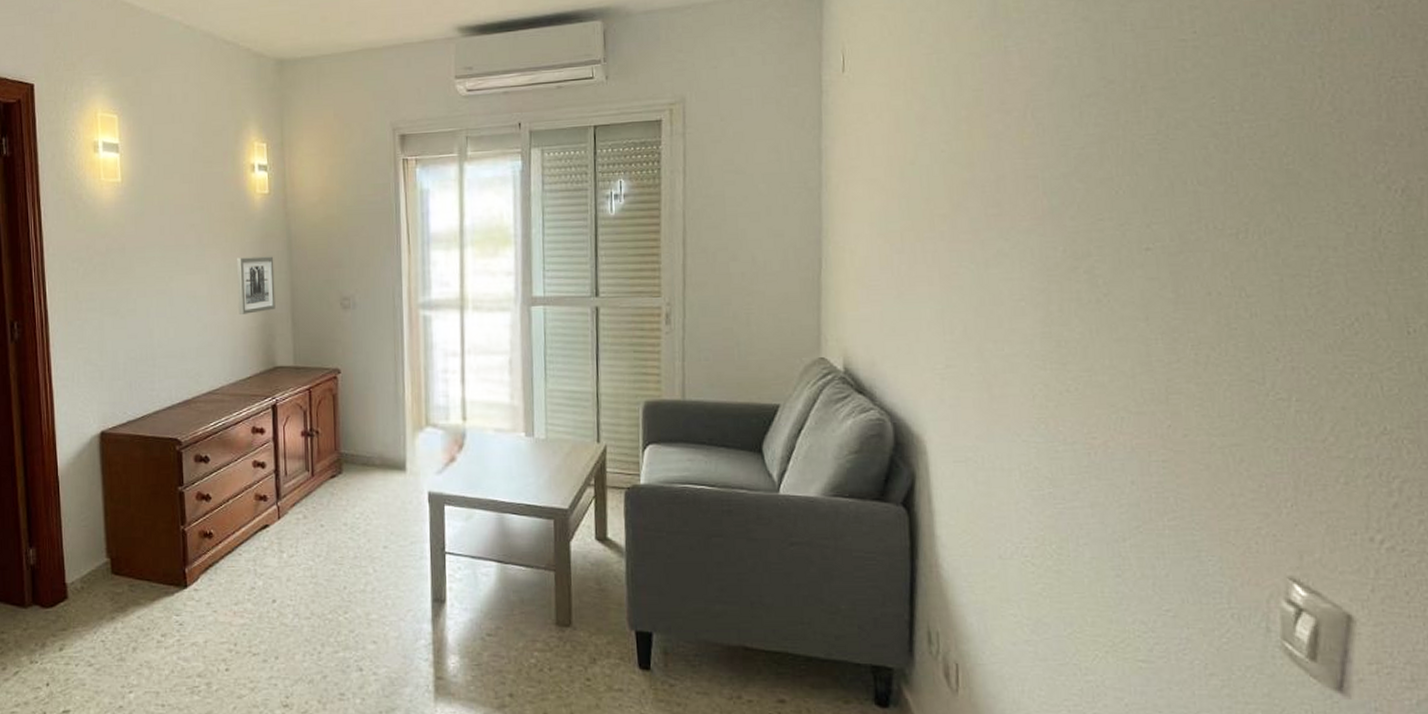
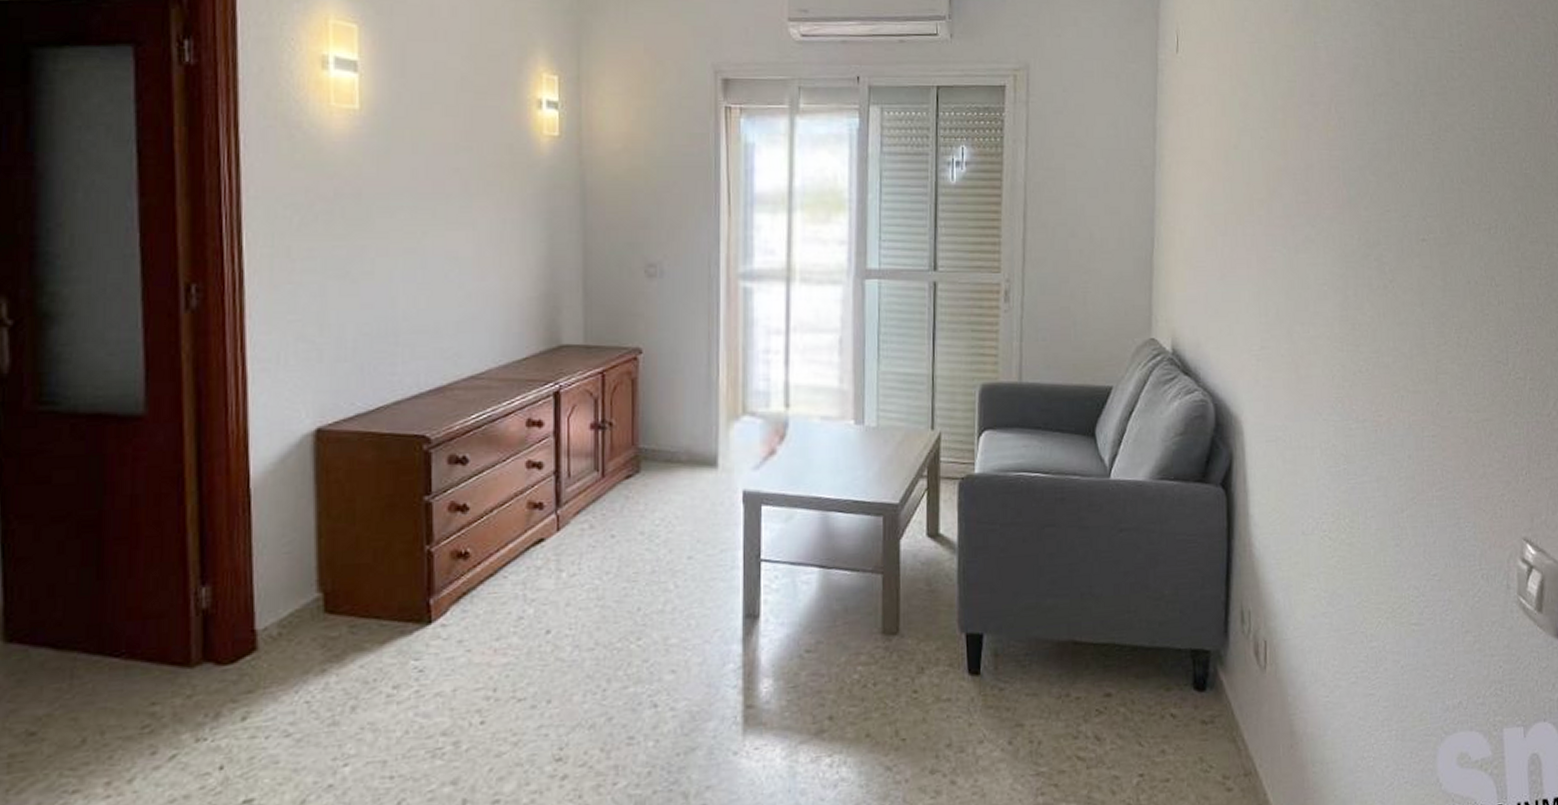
wall art: present [236,256,276,314] -> none [513,212,563,281]

